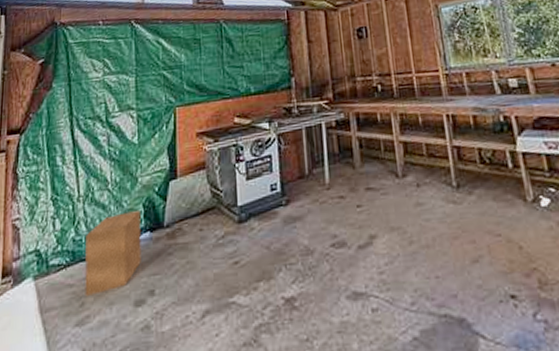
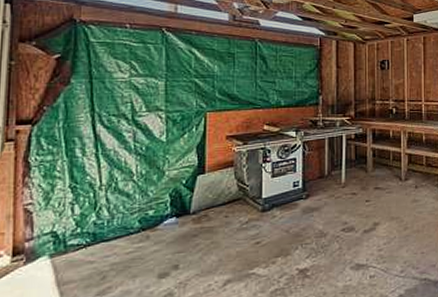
cardboard box: present [85,209,141,296] -> none [106,198,167,271]

